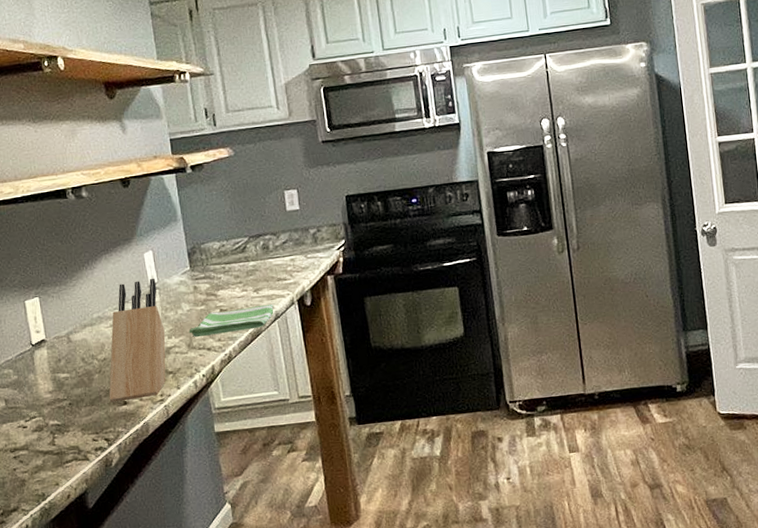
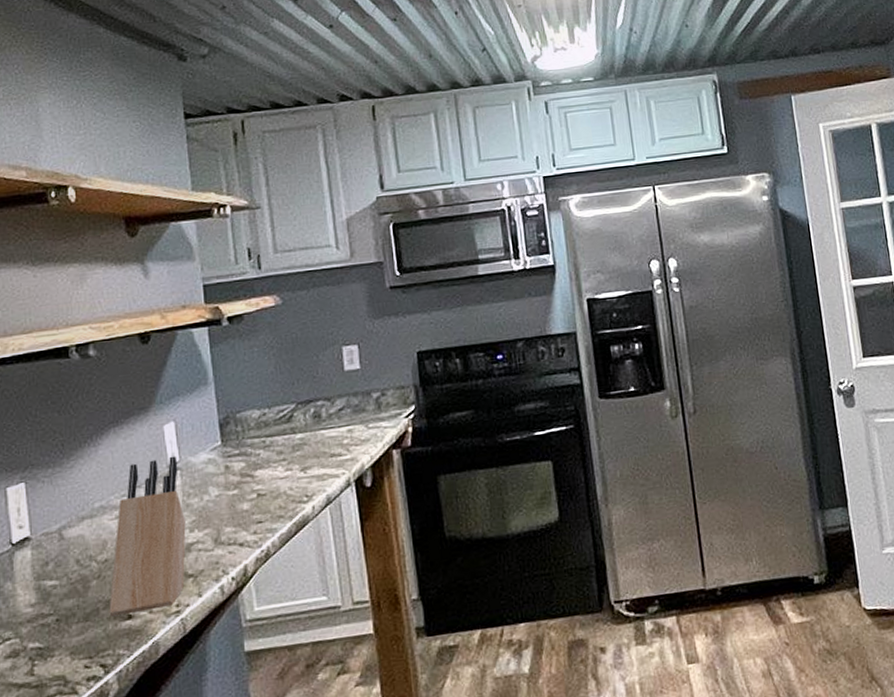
dish towel: present [189,304,274,338] -> none [216,485,325,530]

